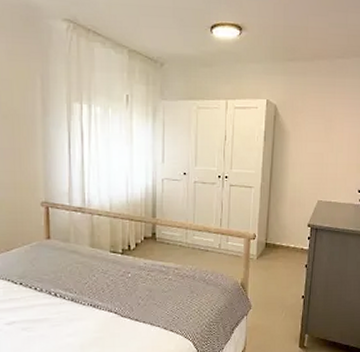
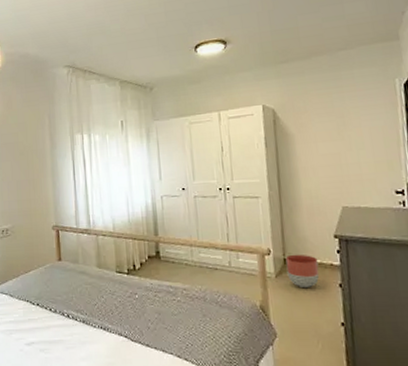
planter: none [267,239,292,267] -> present [285,254,319,287]

